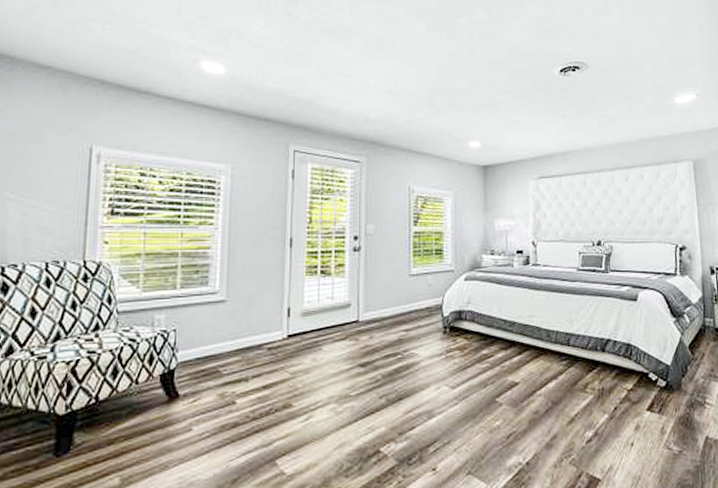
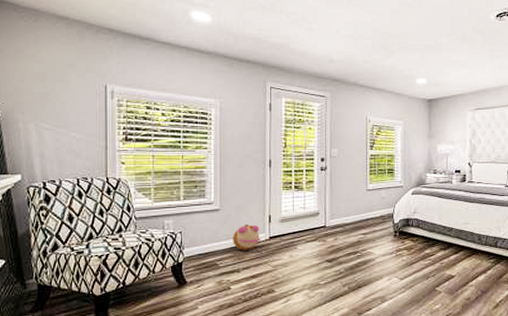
plush toy: none [241,319,277,353] -> present [233,224,261,250]

